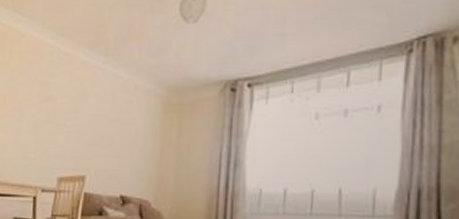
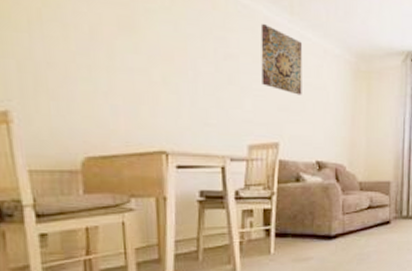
wall art: none [75,67,114,130] -> present [260,23,302,95]

